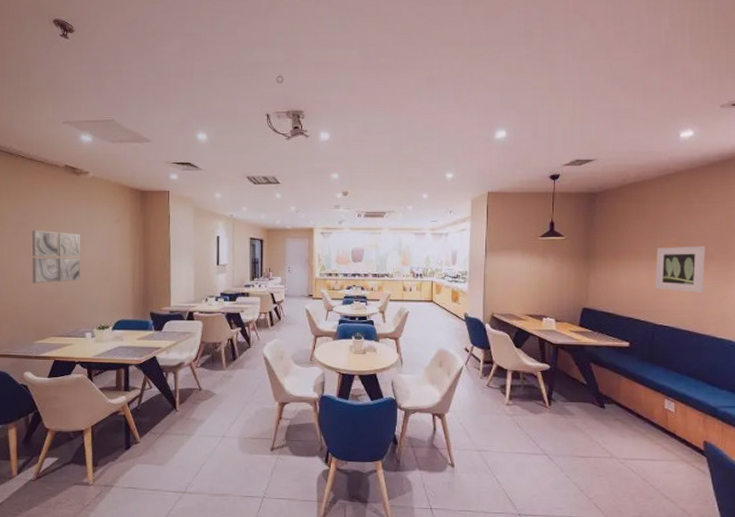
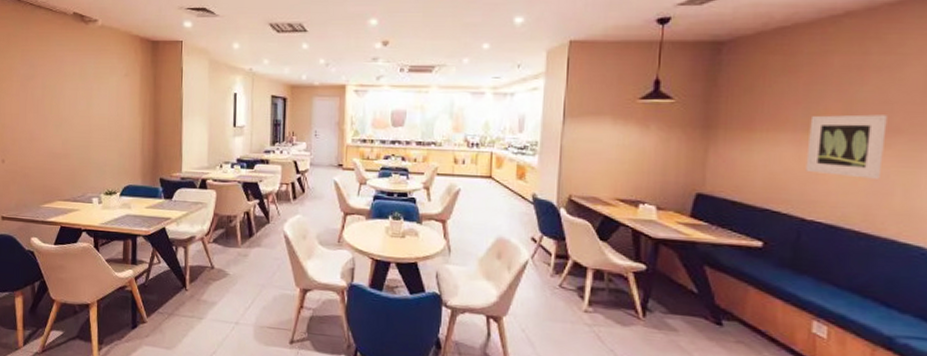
wall art: present [31,230,81,284] -> none [39,84,89,143]

